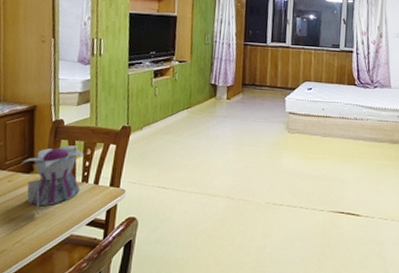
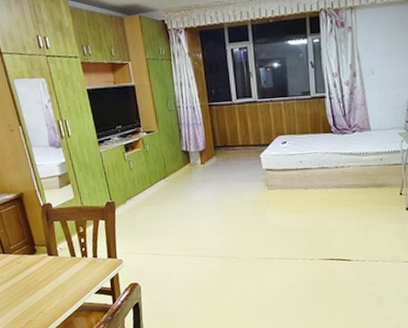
teapot: present [22,145,85,215] -> none [25,225,83,289]

